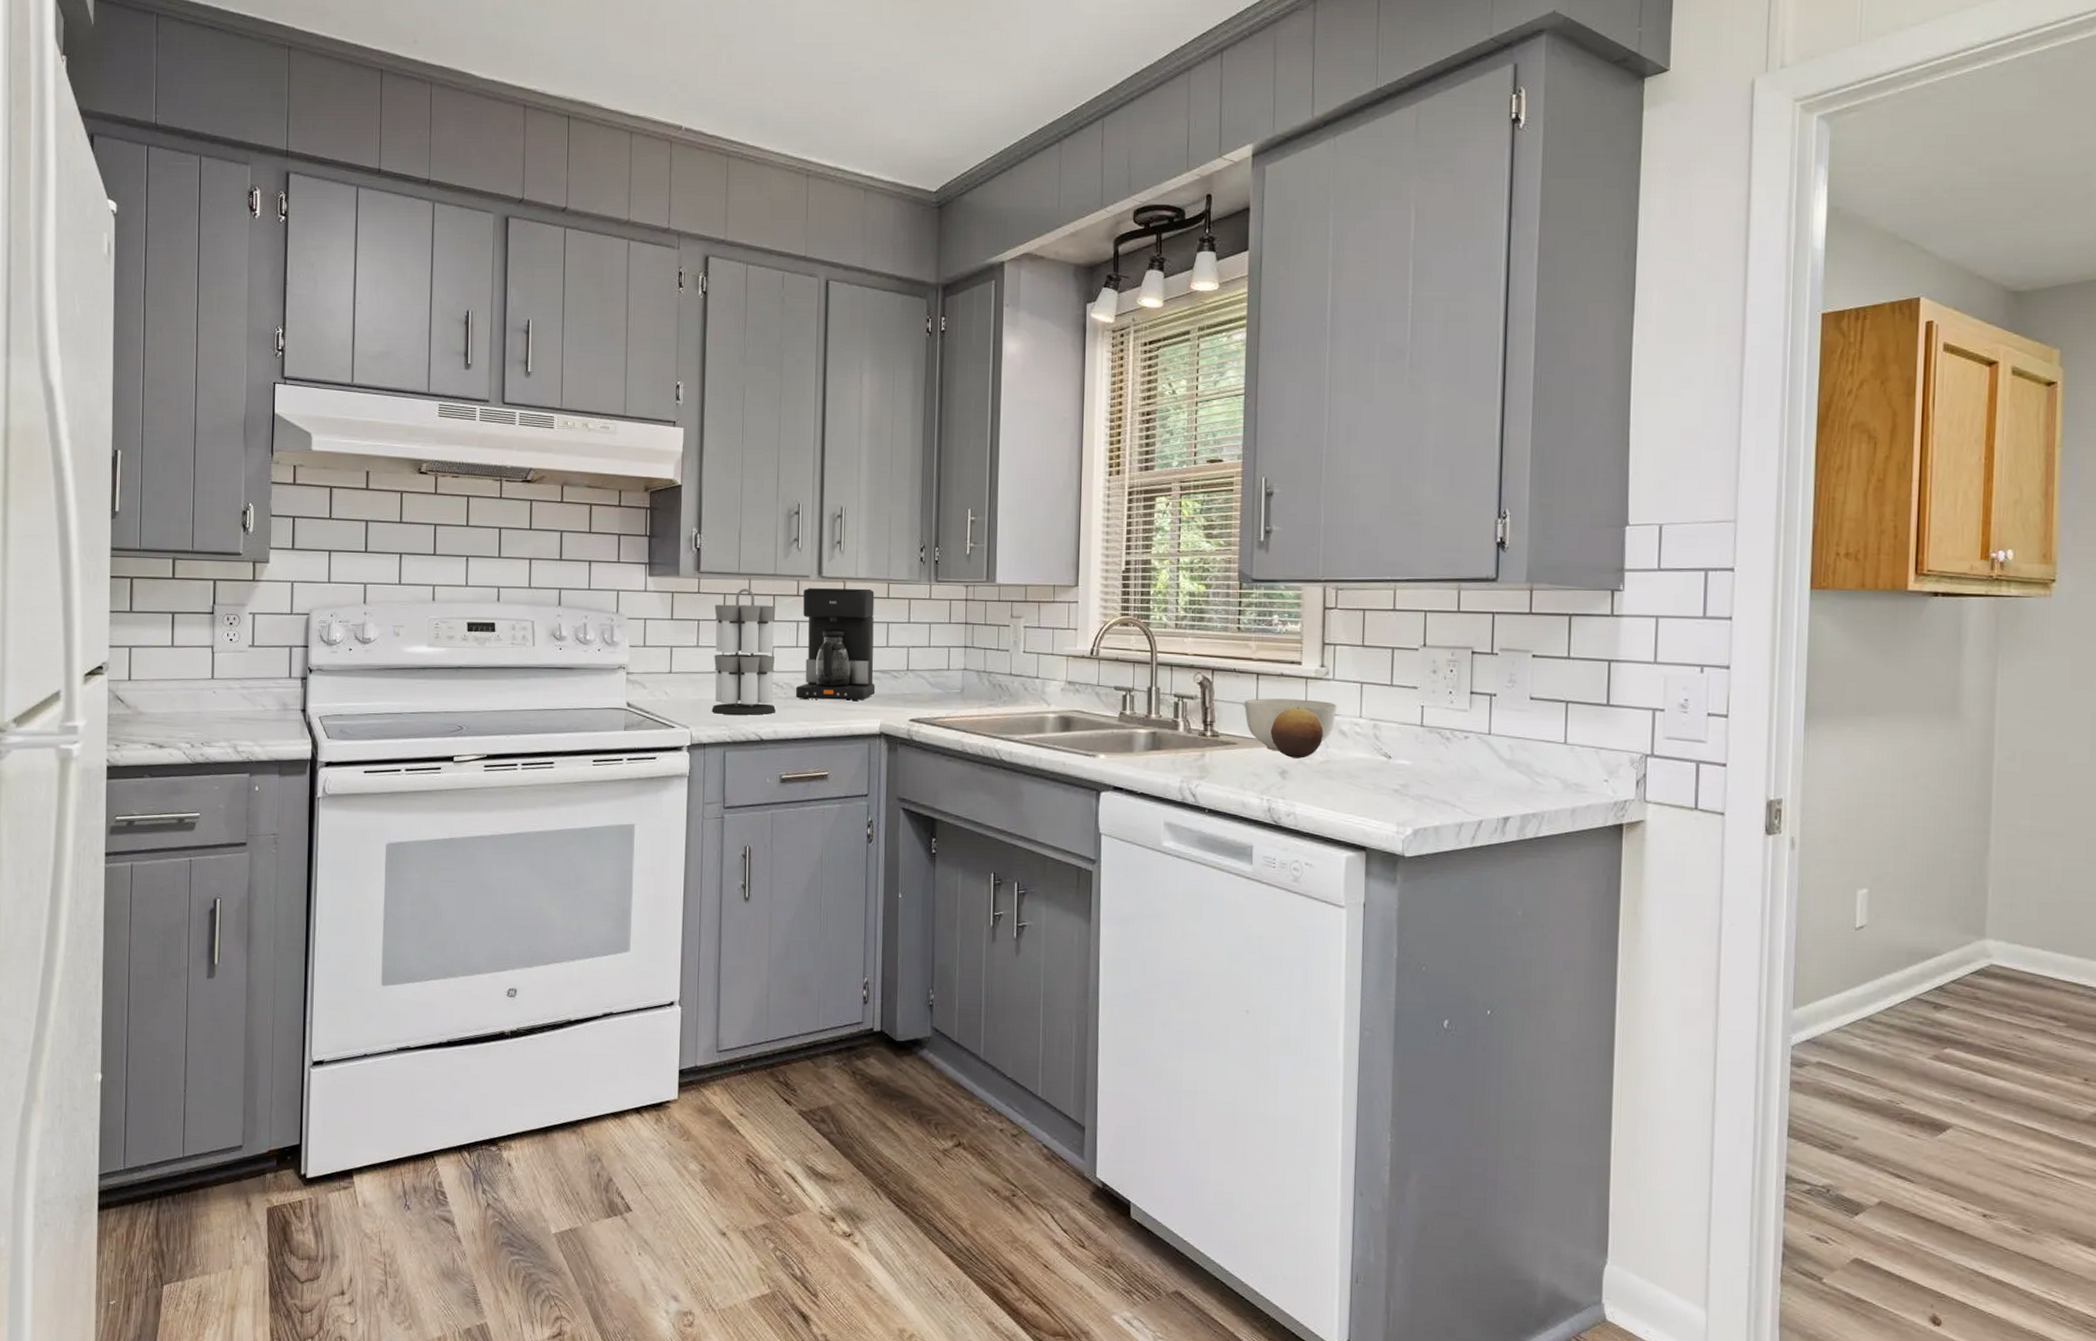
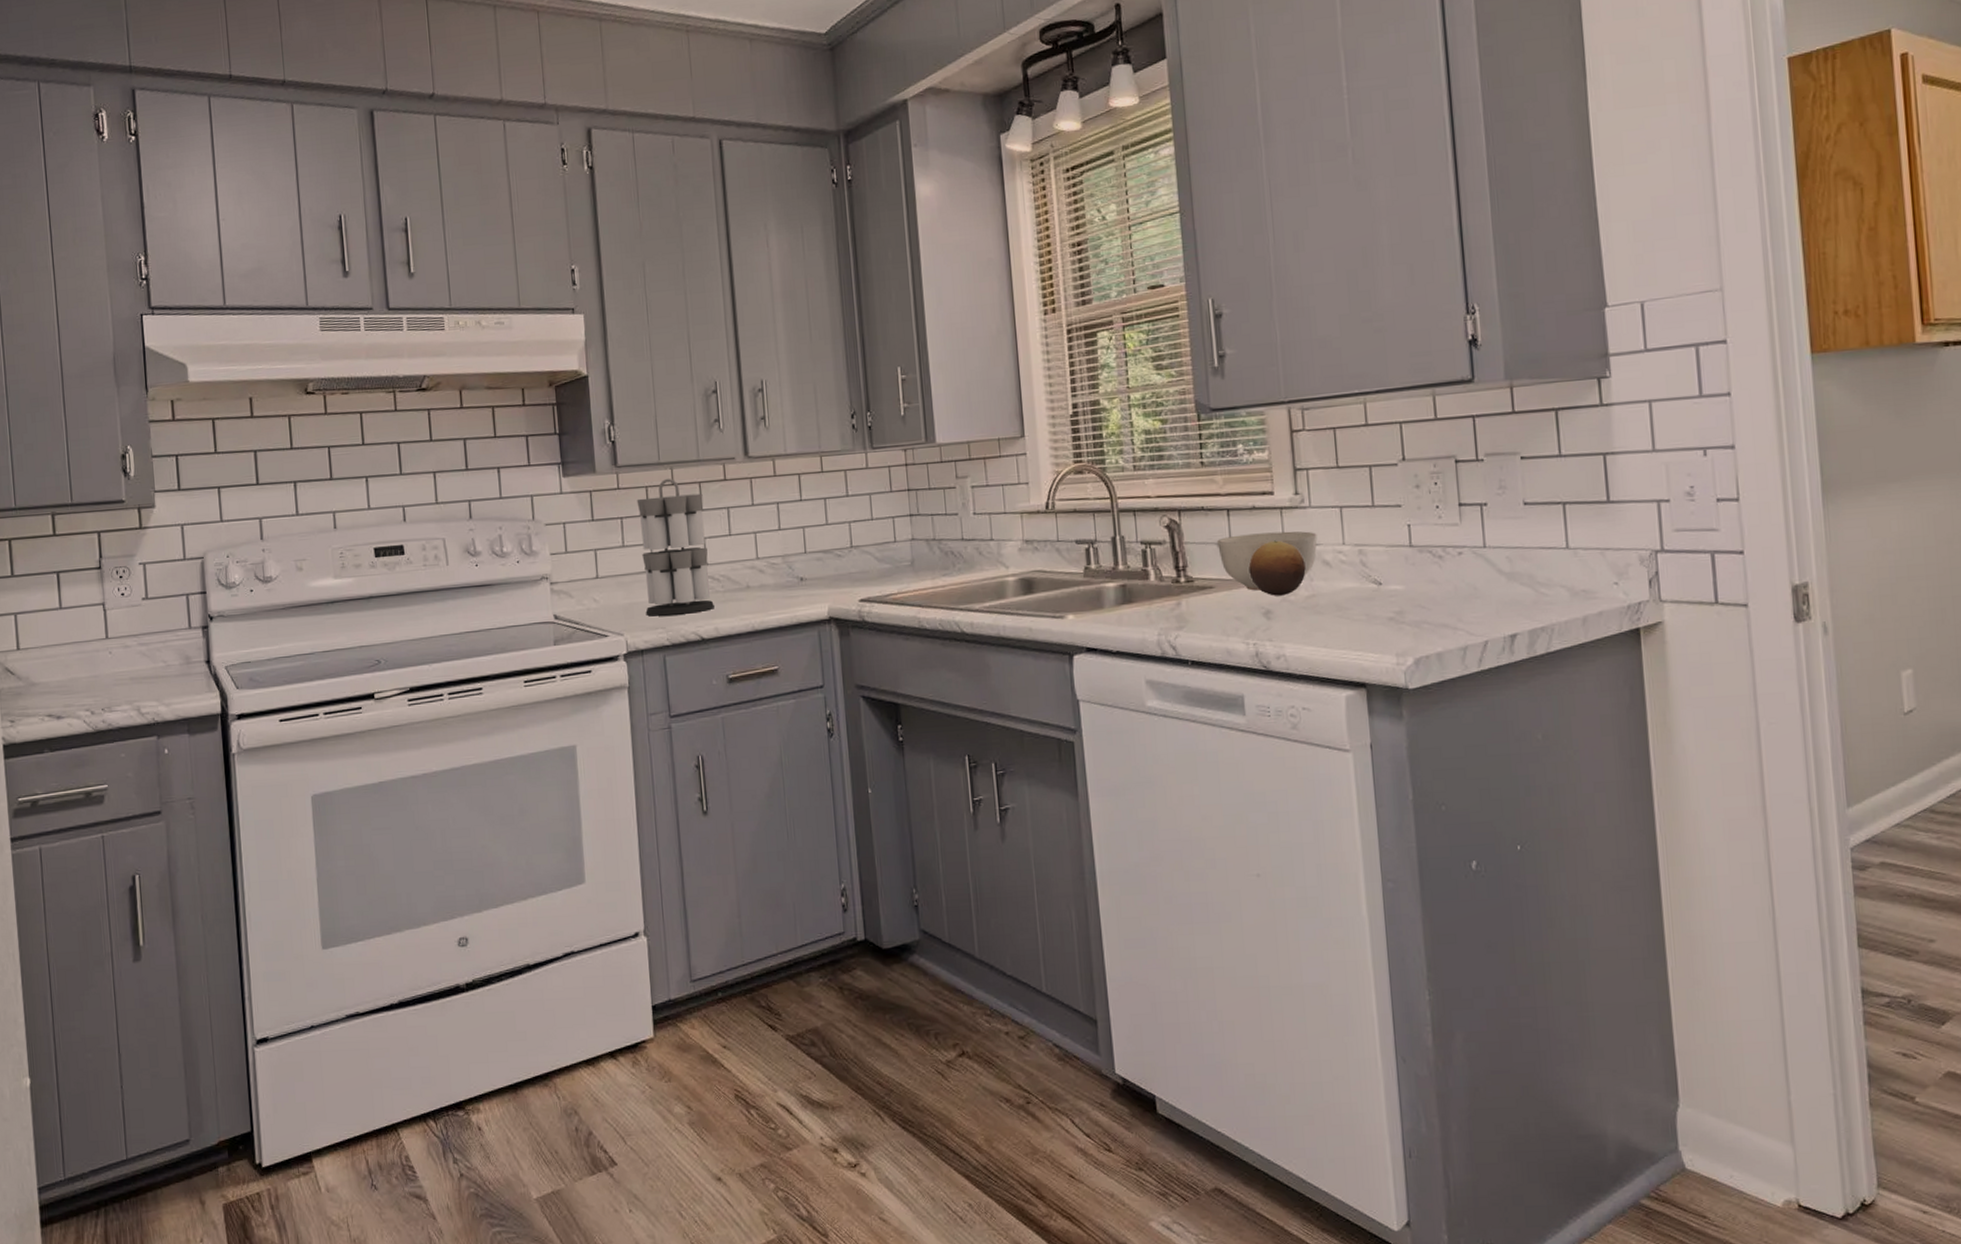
coffee maker: present [795,588,876,701] -> none [731,464,820,591]

